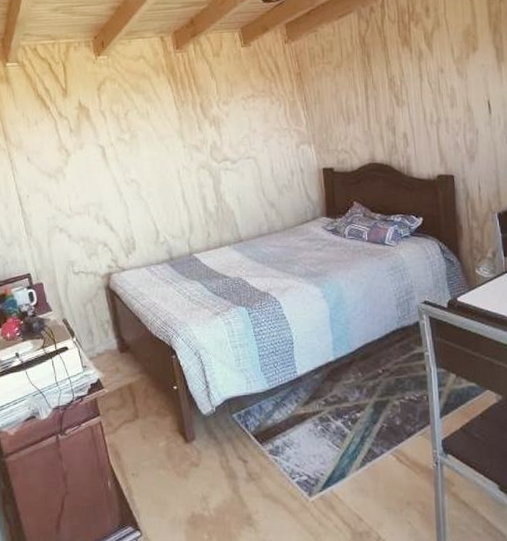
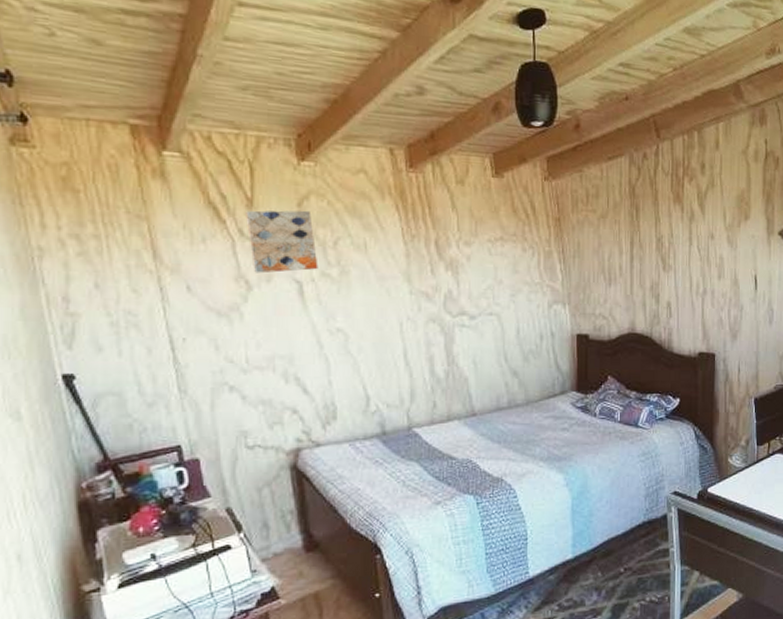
wall art: none [62,92,115,143] -> present [246,210,318,274]

